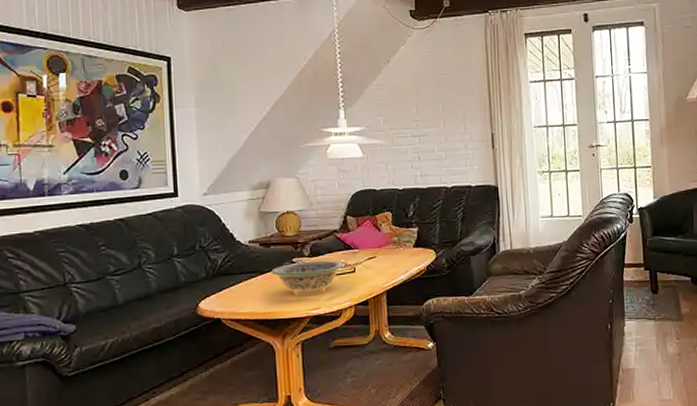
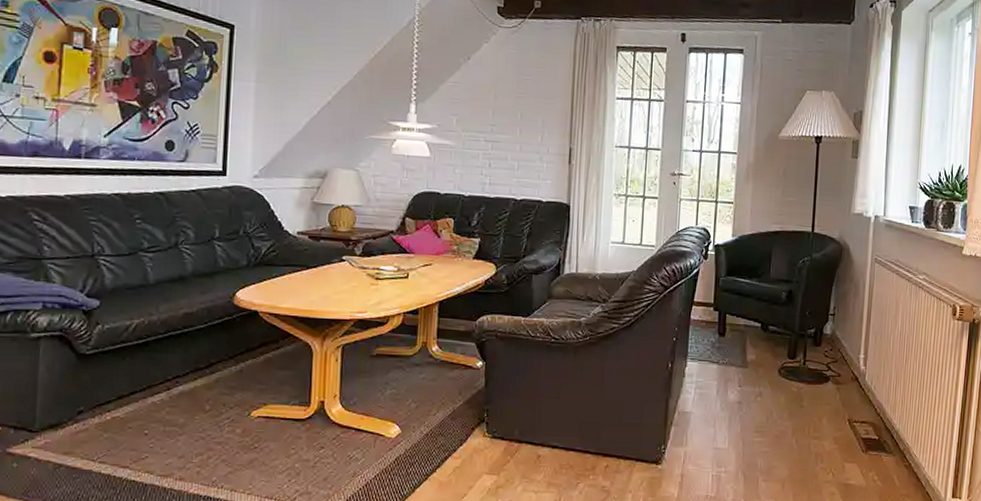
decorative bowl: present [271,260,344,297] -> none [318,260,397,298]

